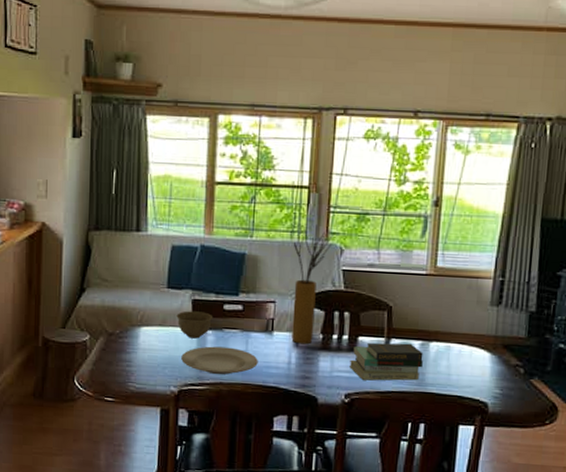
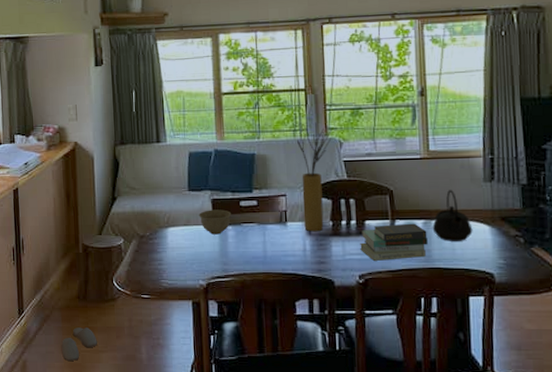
slippers: none [11,427,51,463] -> present [62,327,97,361]
plate: present [181,346,258,375] -> none [206,240,276,266]
kettle: none [429,311,472,367] -> present [432,190,473,241]

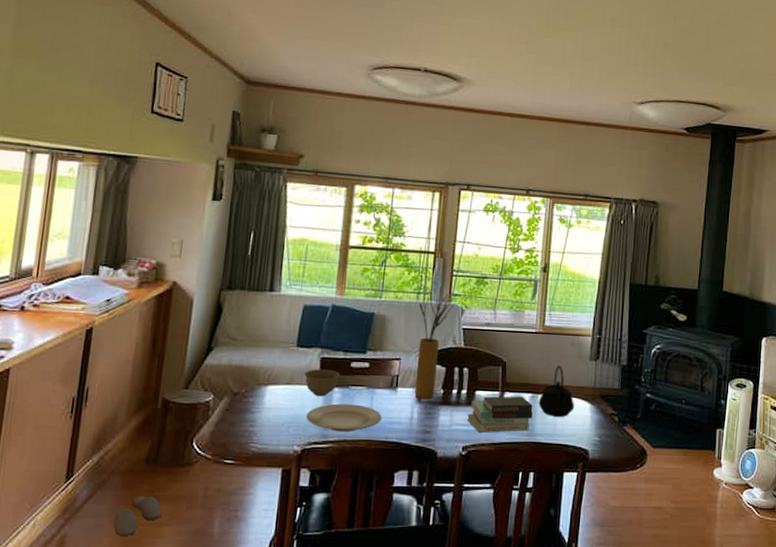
plate: none [206,240,276,266] -> present [306,403,382,432]

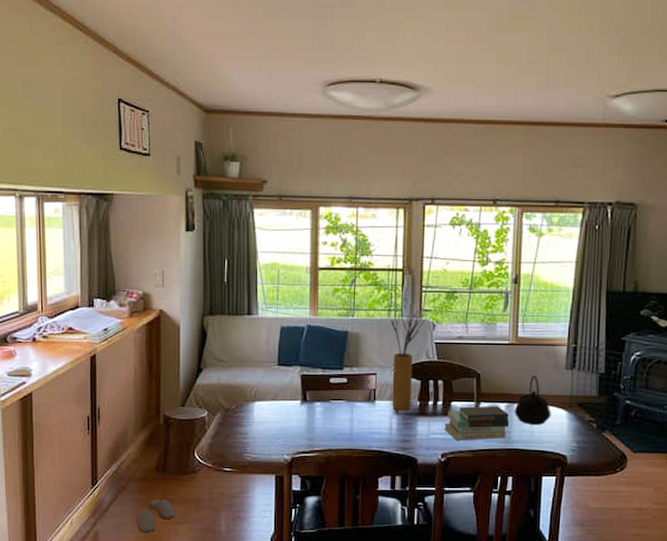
bowl: present [304,369,341,396] -> none [287,385,321,410]
plate: present [306,403,382,432] -> none [293,416,363,442]

